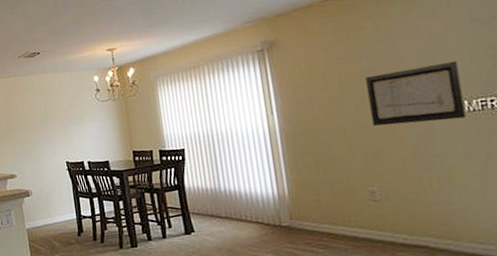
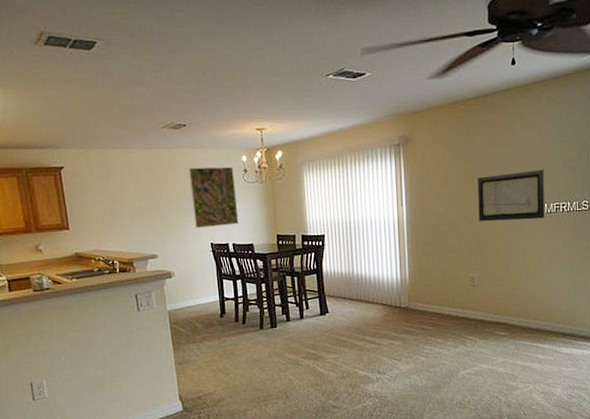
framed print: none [43,87,94,148] -> present [189,166,239,228]

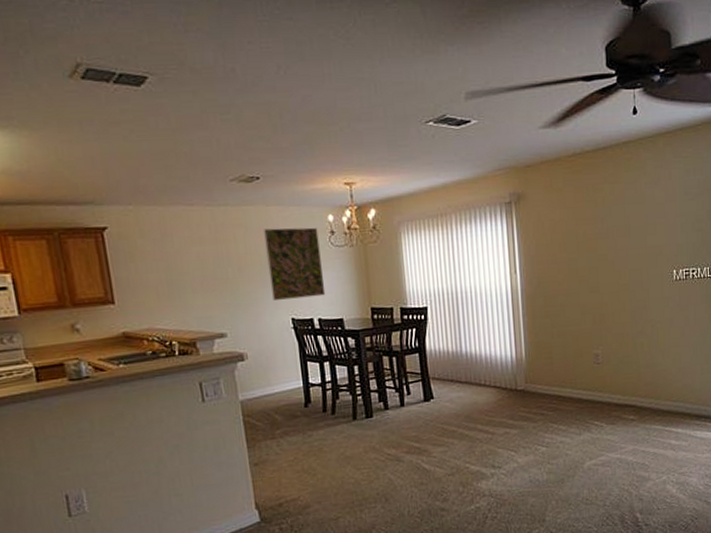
wall art: present [478,169,544,222] -> none [599,231,673,291]

